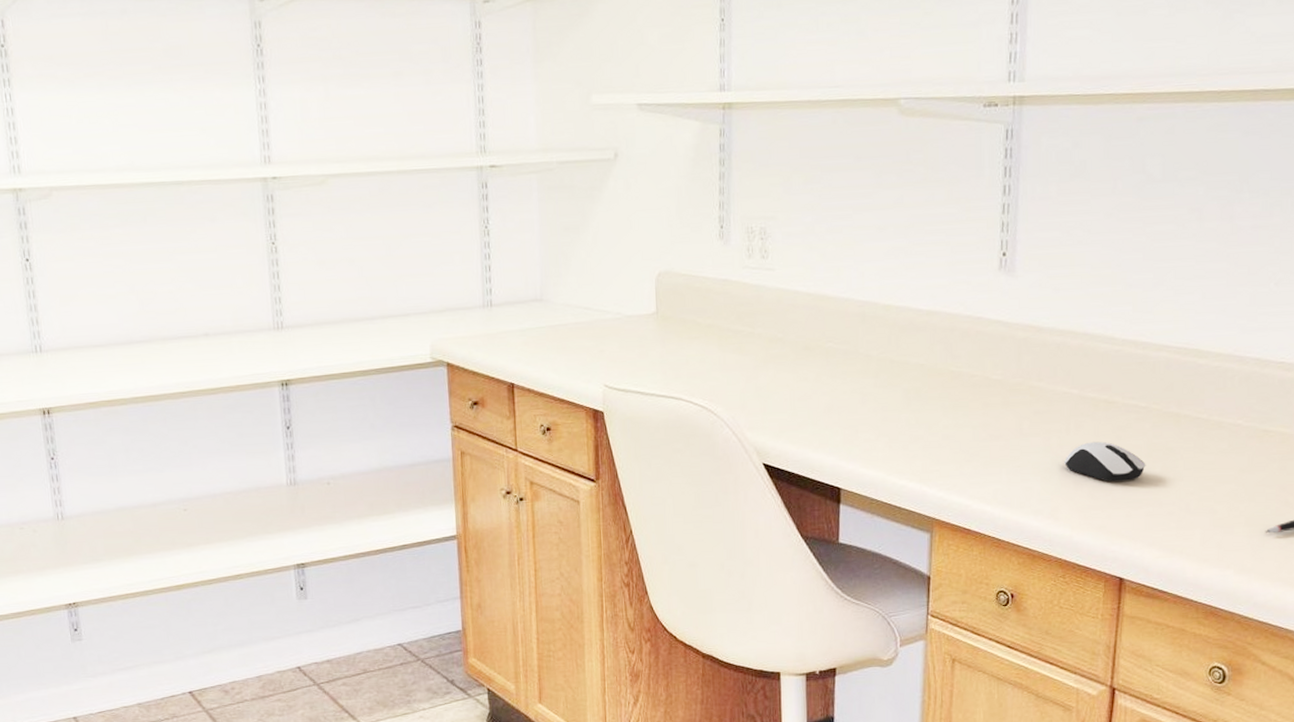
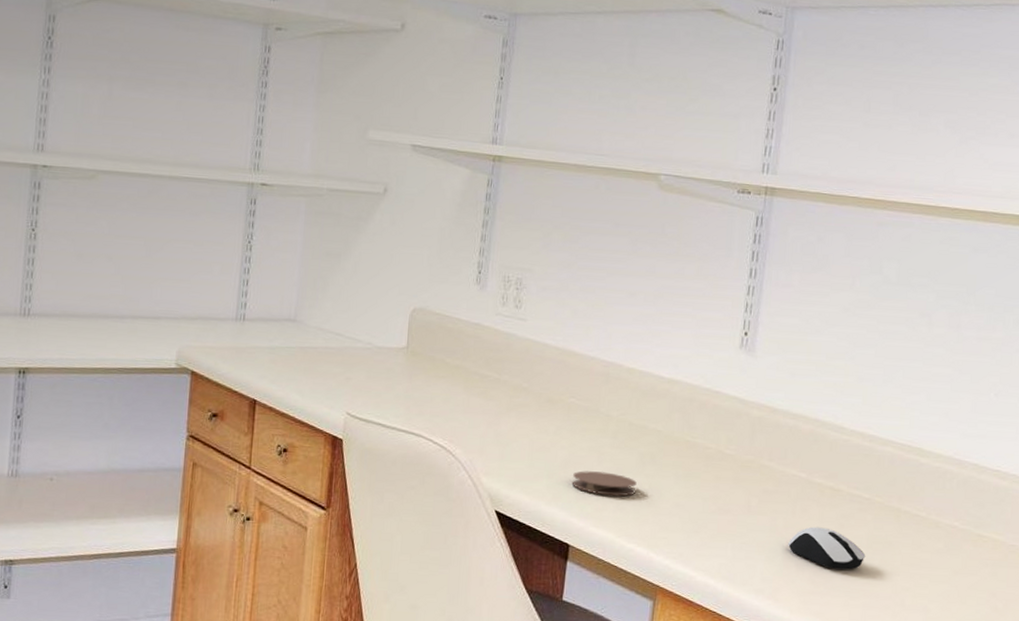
coaster: none [837,412,903,436] -> present [571,471,637,497]

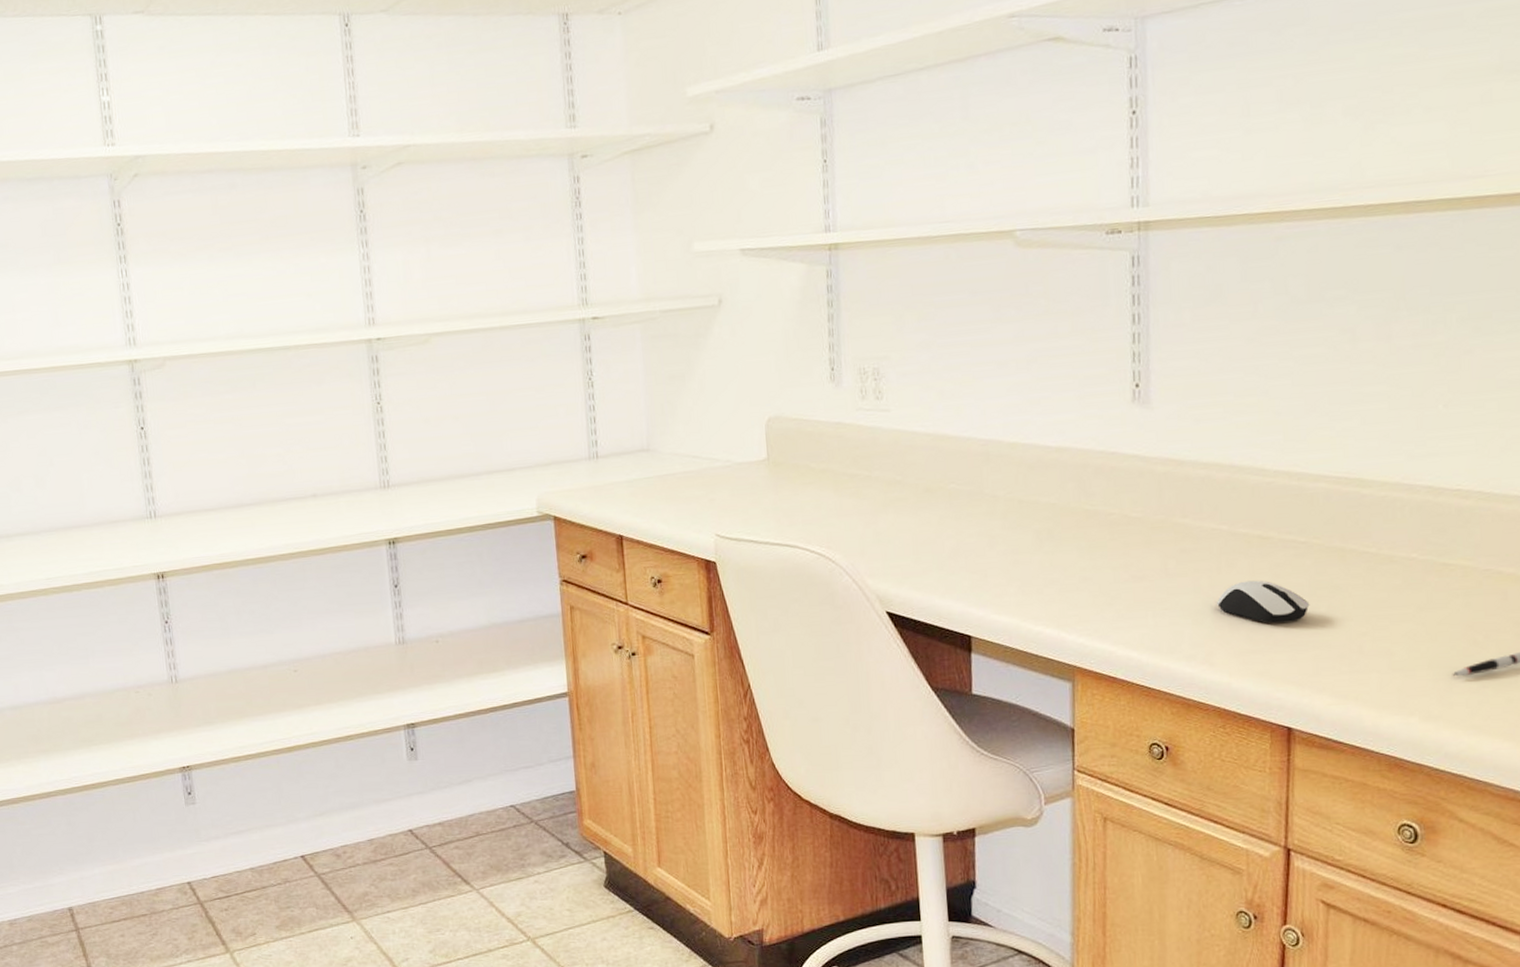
coaster: present [571,471,637,497] -> none [964,555,1037,580]

